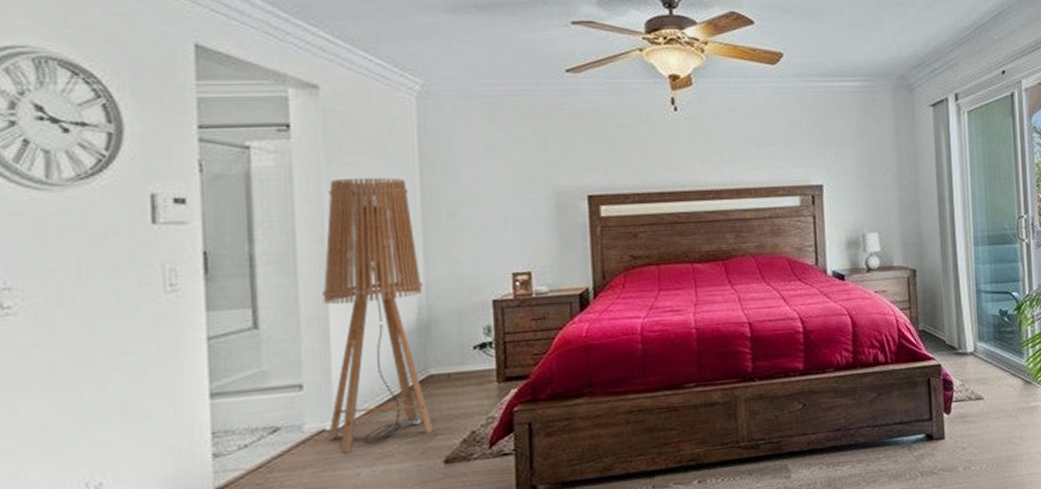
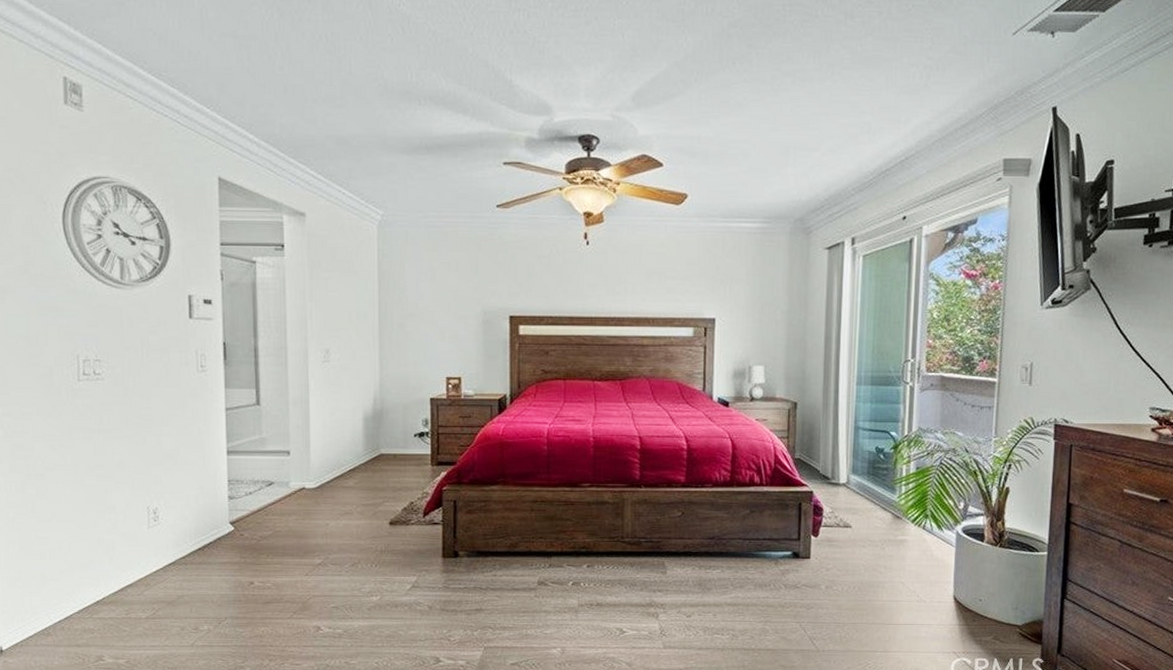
floor lamp: present [323,177,433,455] -> none [305,291,382,509]

